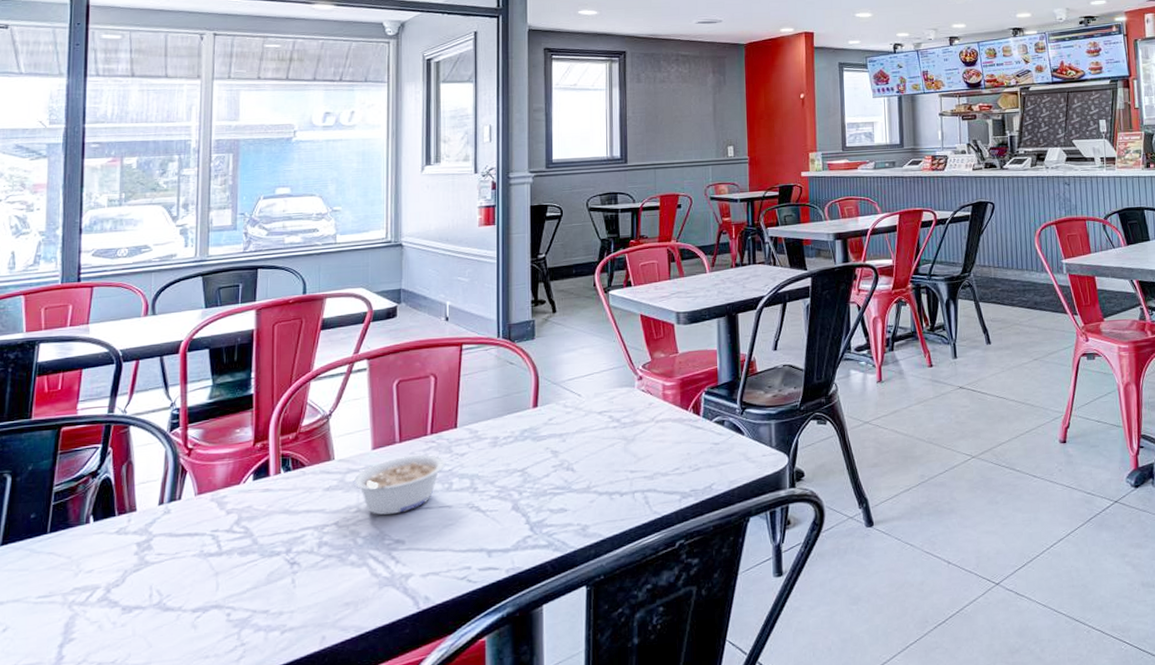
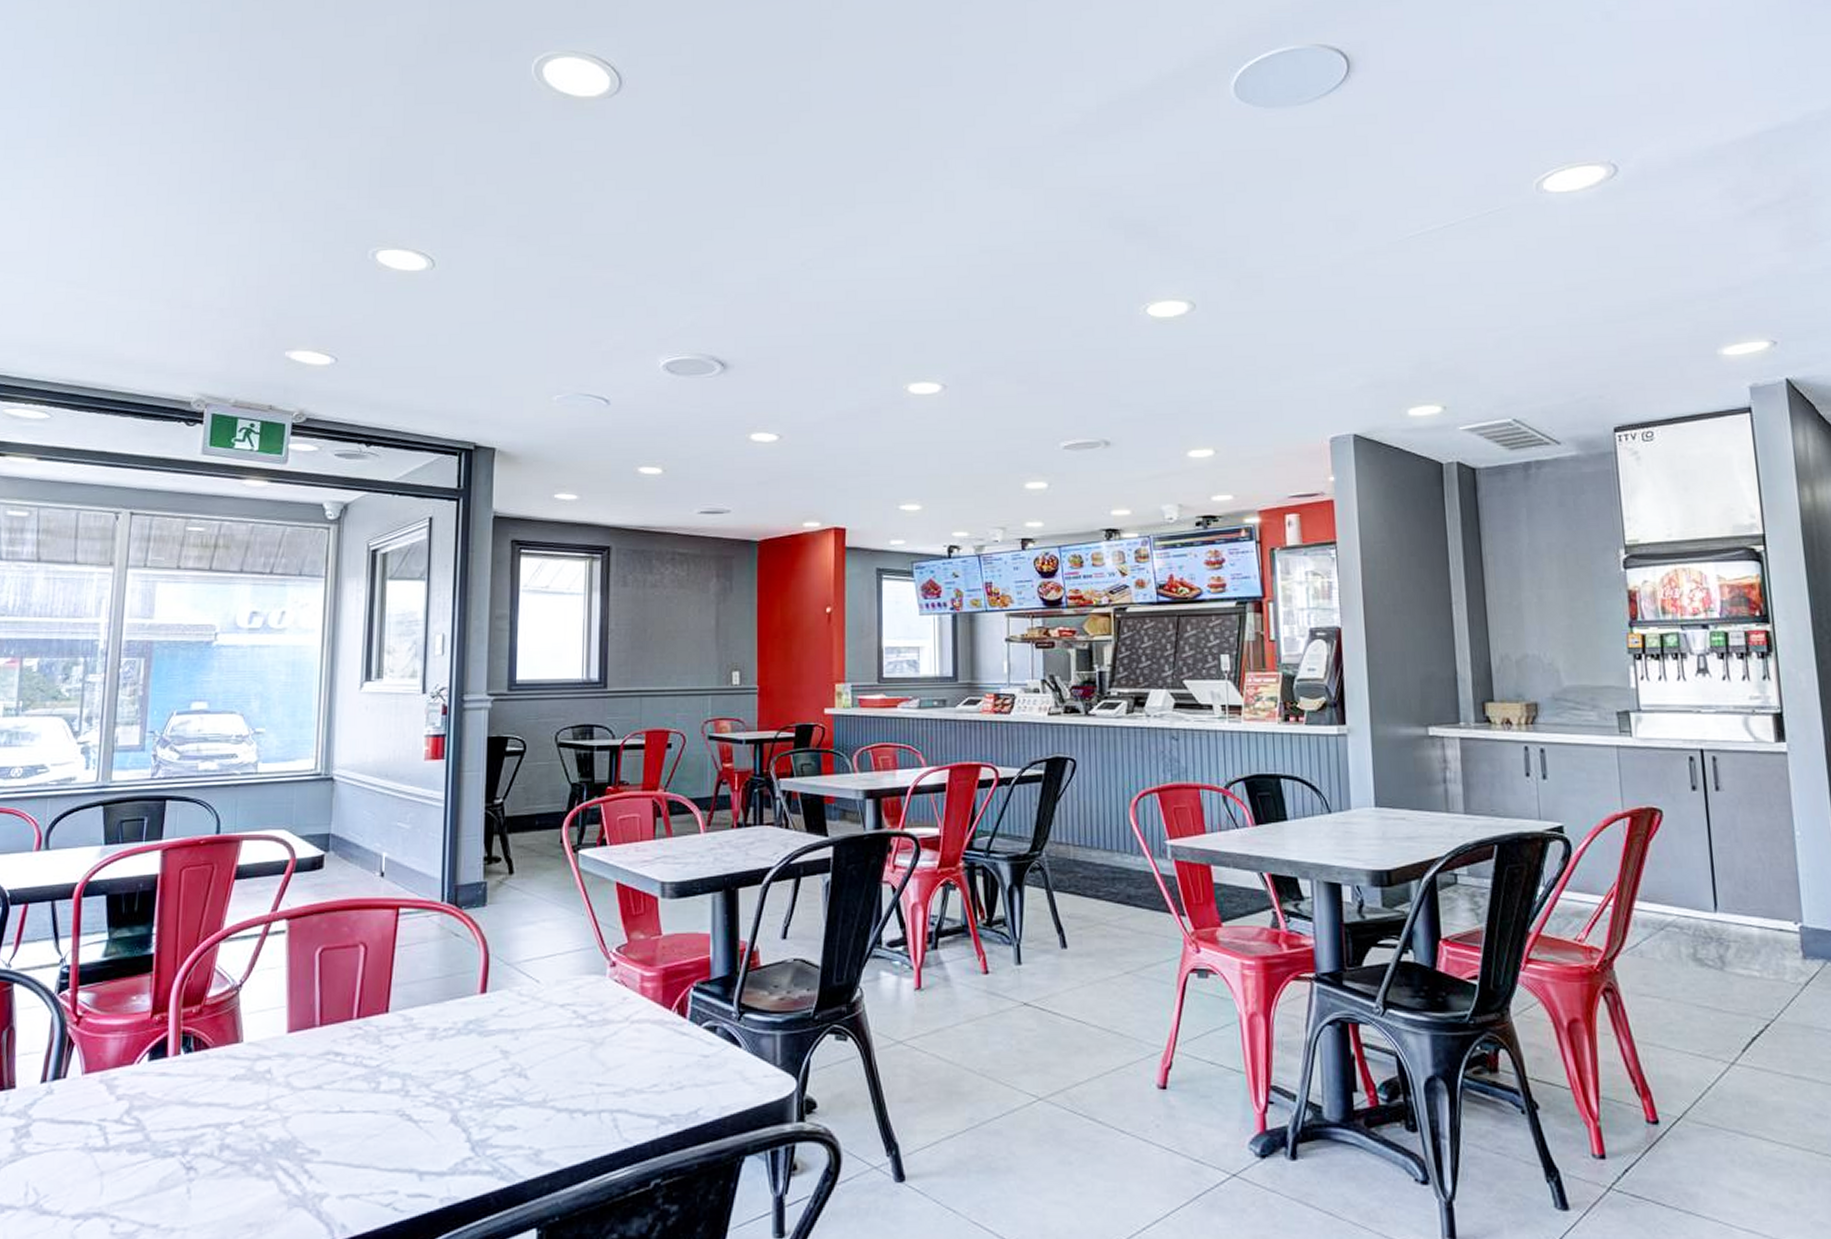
legume: present [353,454,446,515] -> none [263,1043,374,1116]

